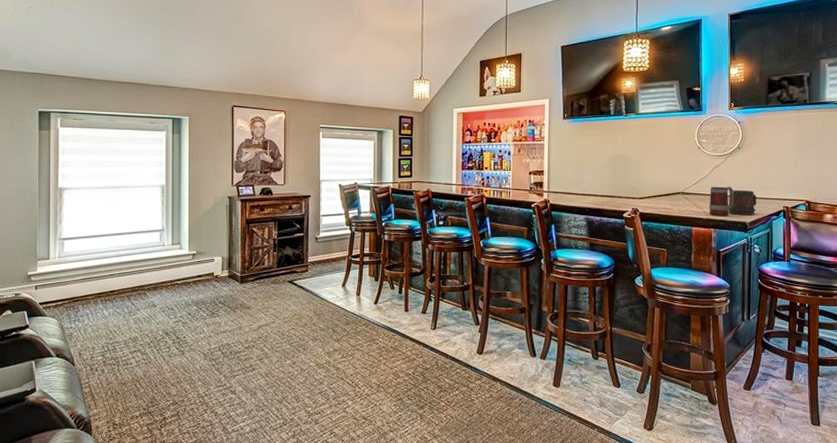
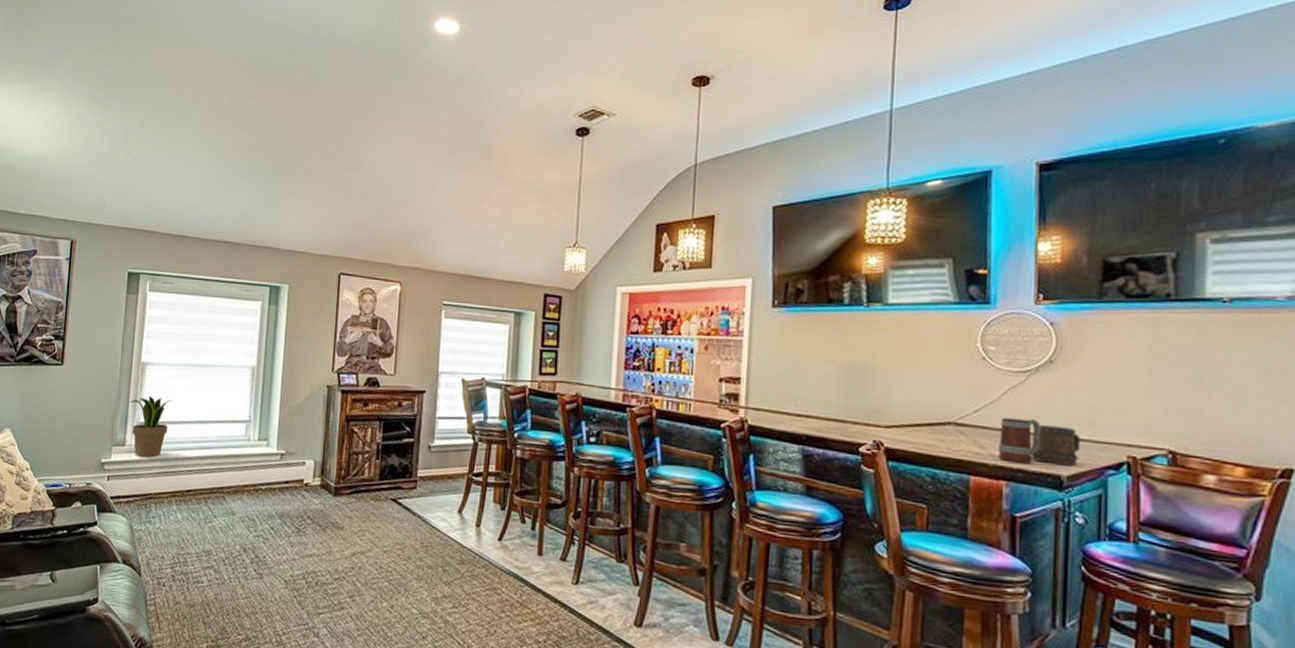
potted plant: none [51,215,90,267] -> present [131,396,172,458]

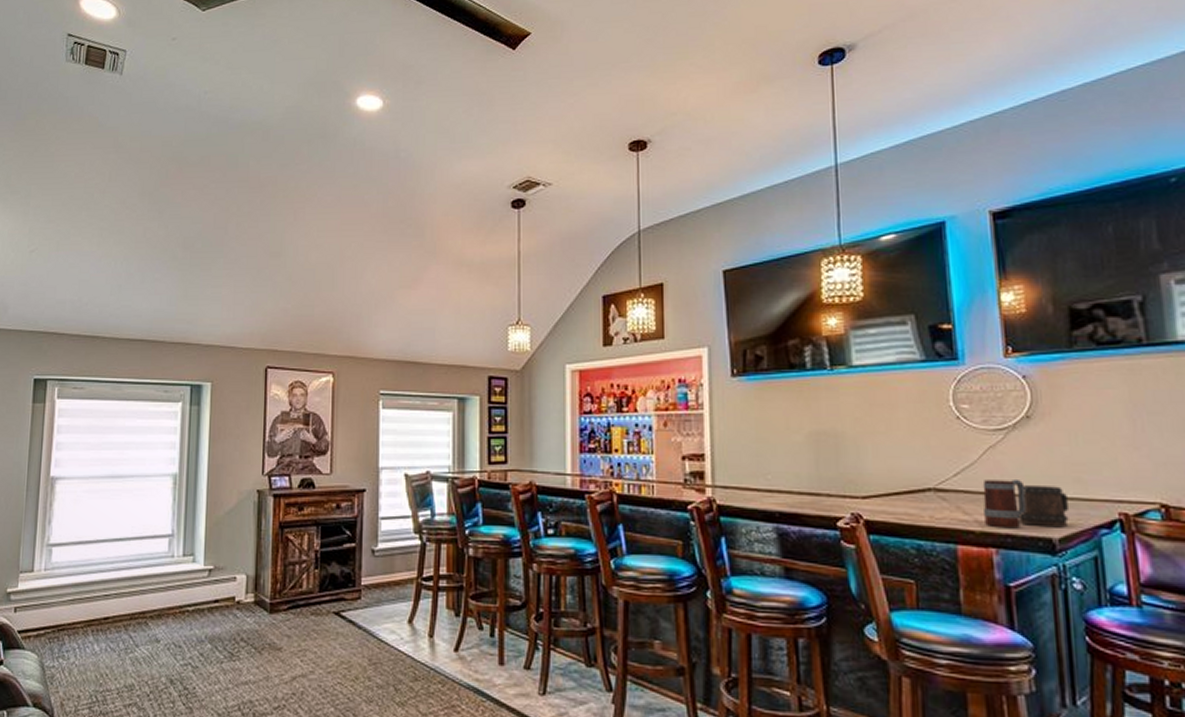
potted plant: present [131,396,172,458] -> none [39,514,85,583]

